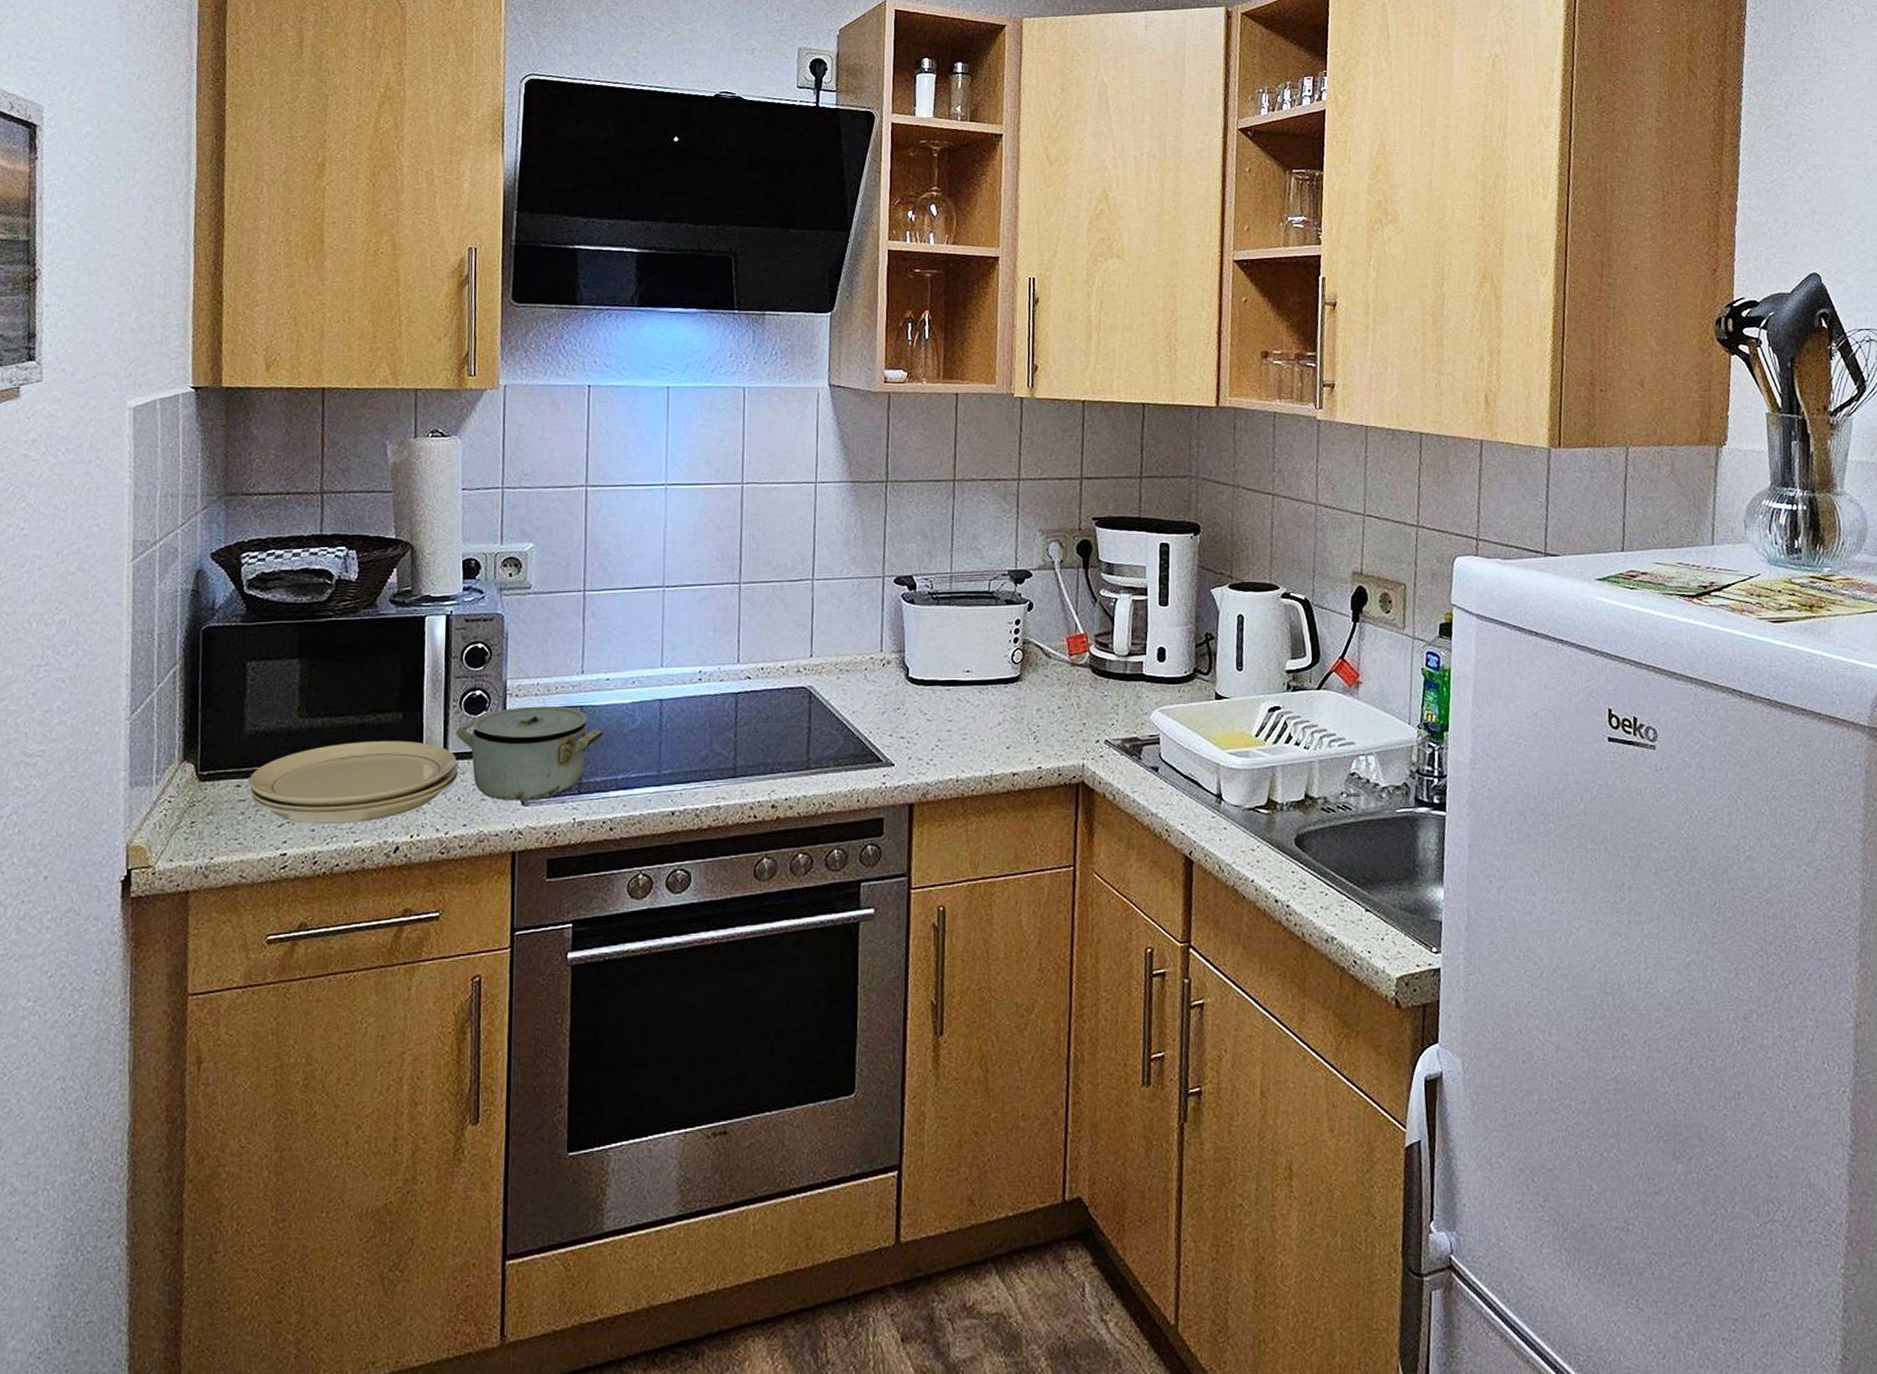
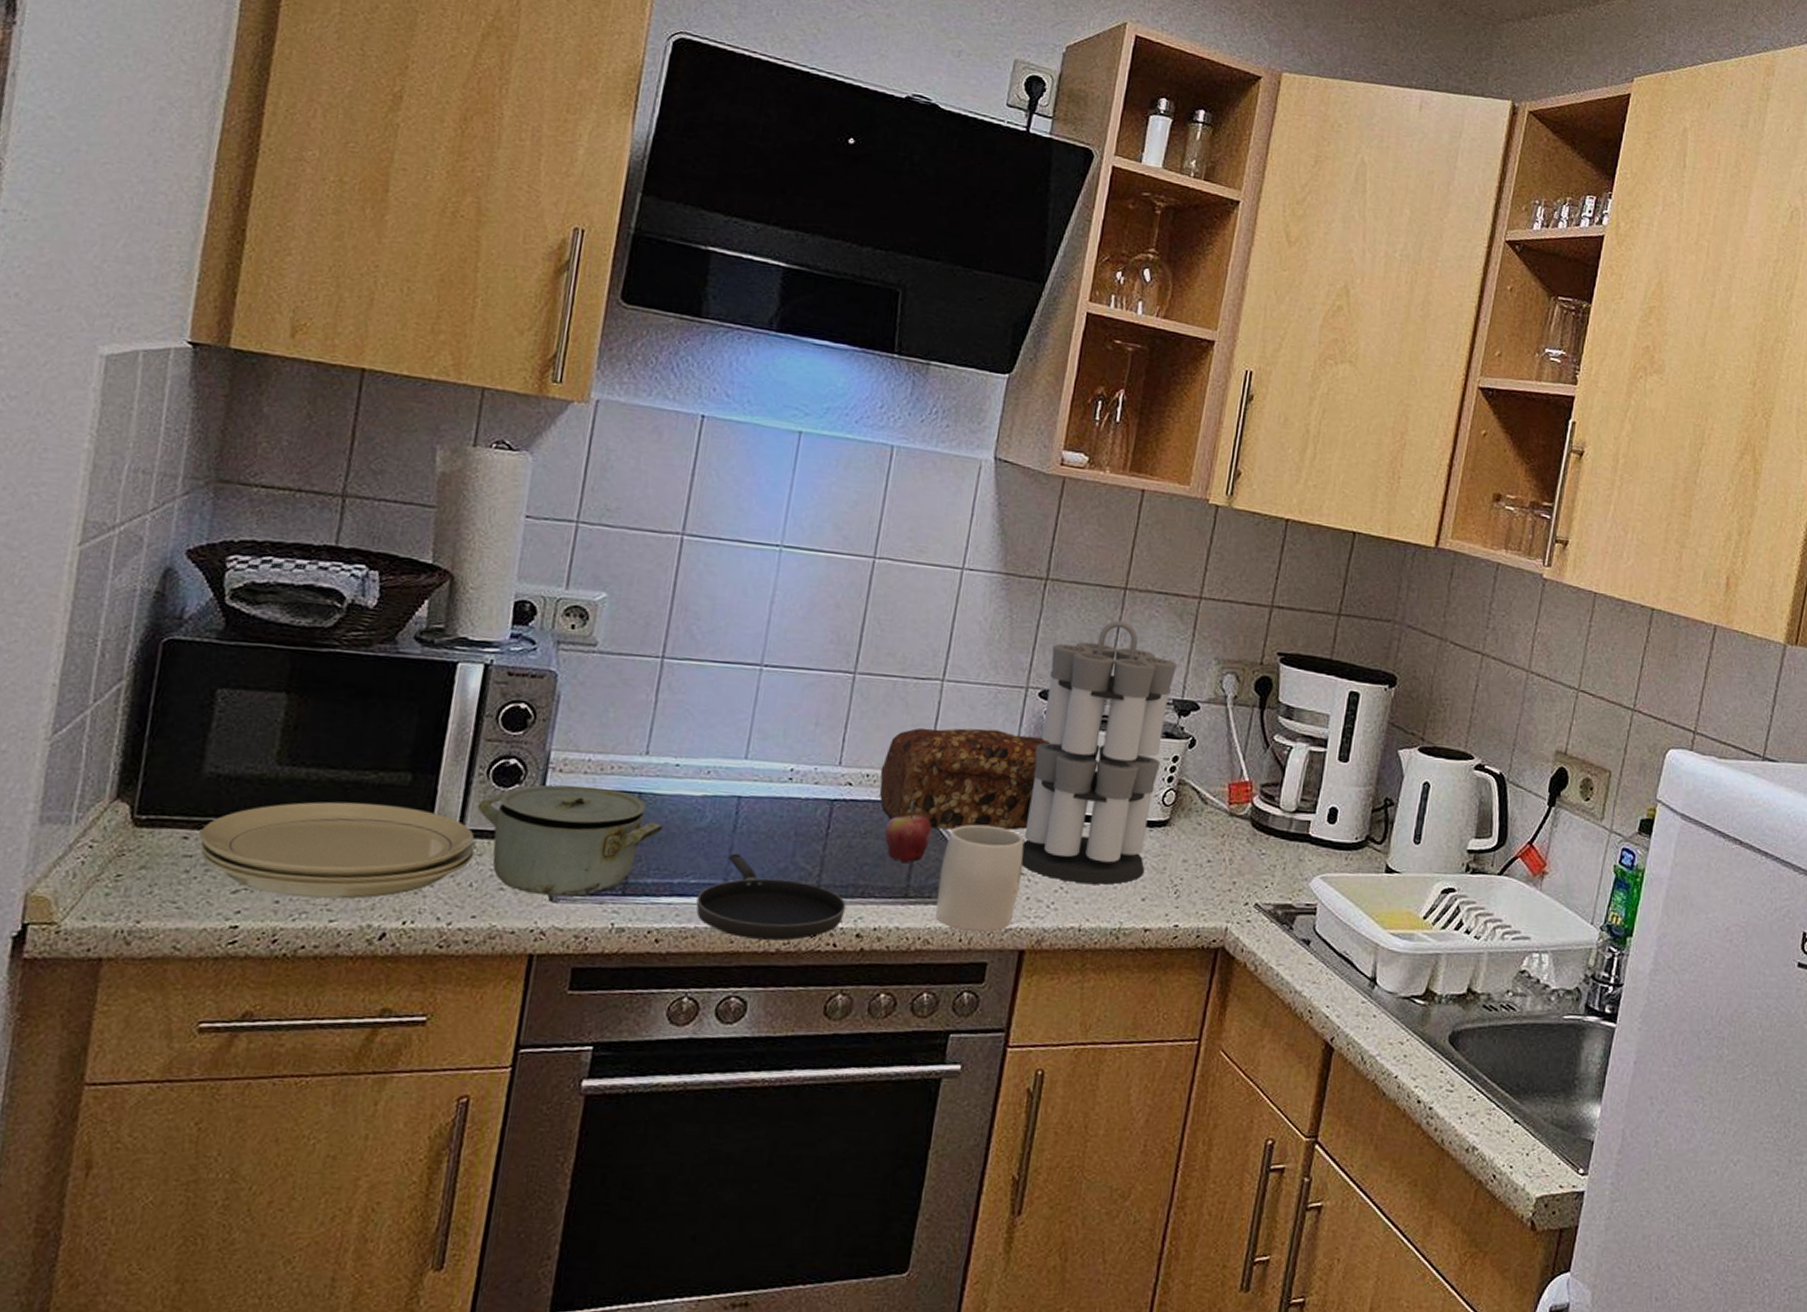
frying pan: none [638,748,760,820] -> present [696,853,847,942]
bread loaf: none [772,616,910,707] -> present [879,728,1051,830]
fruit: none [783,679,822,740] -> present [884,794,933,864]
mug: none [833,698,902,793] -> present [935,824,1025,933]
spice rack: none [898,509,1007,740] -> present [1021,620,1177,885]

